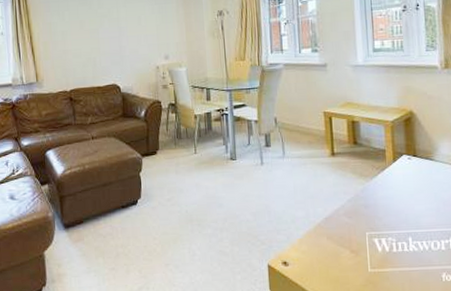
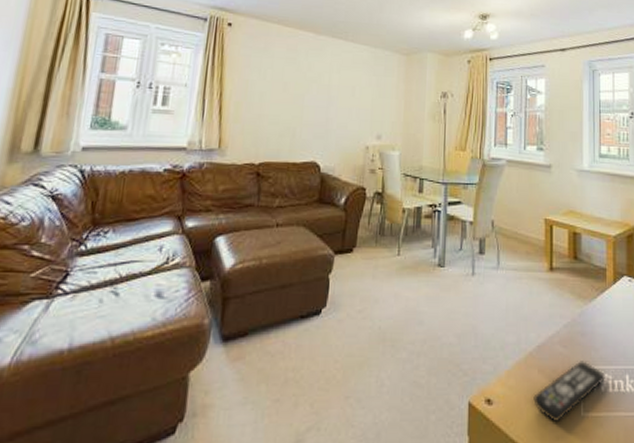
remote control: none [324,228,389,277] -> present [533,361,605,421]

